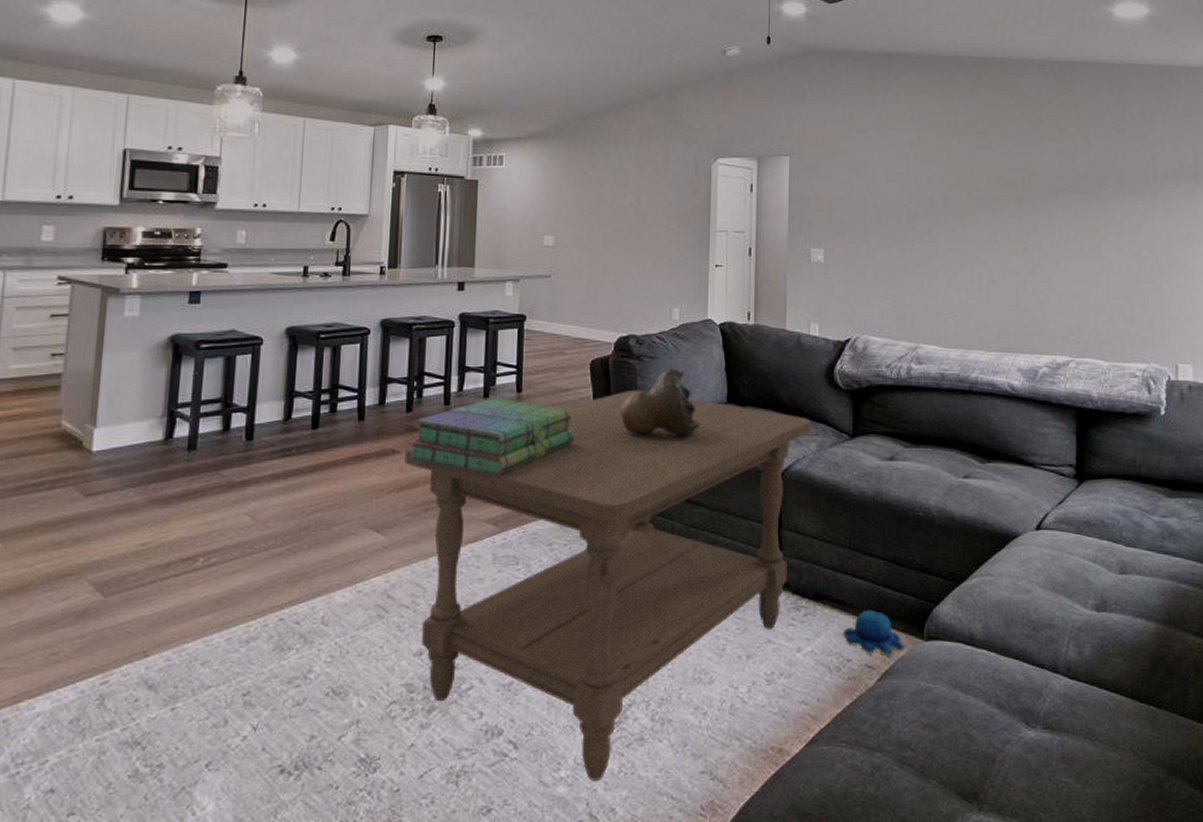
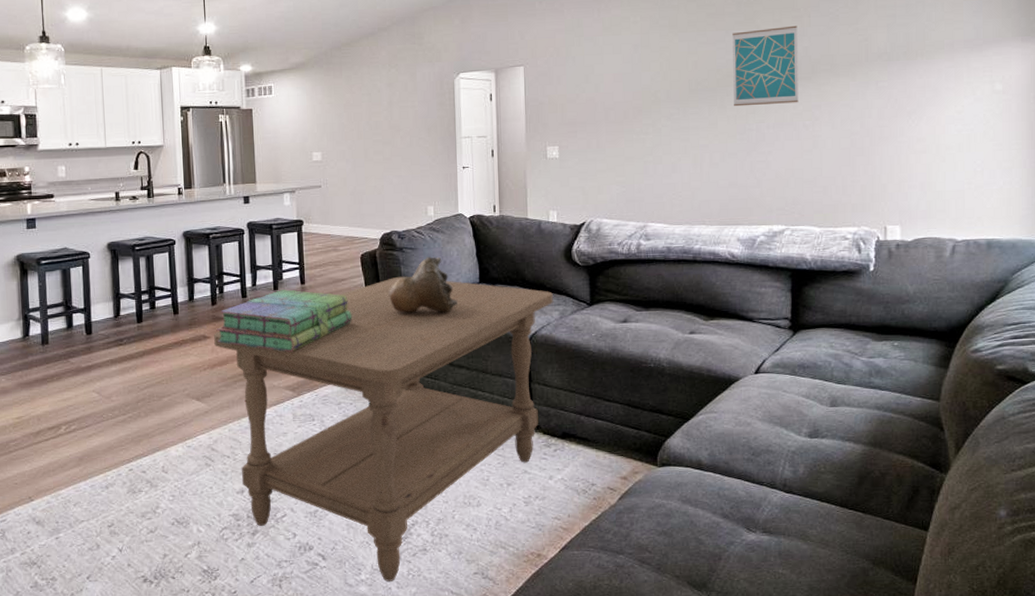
plush toy: present [843,610,905,657] -> none [588,444,641,481]
wall art: none [1015,135,1084,220] -> present [732,25,799,107]

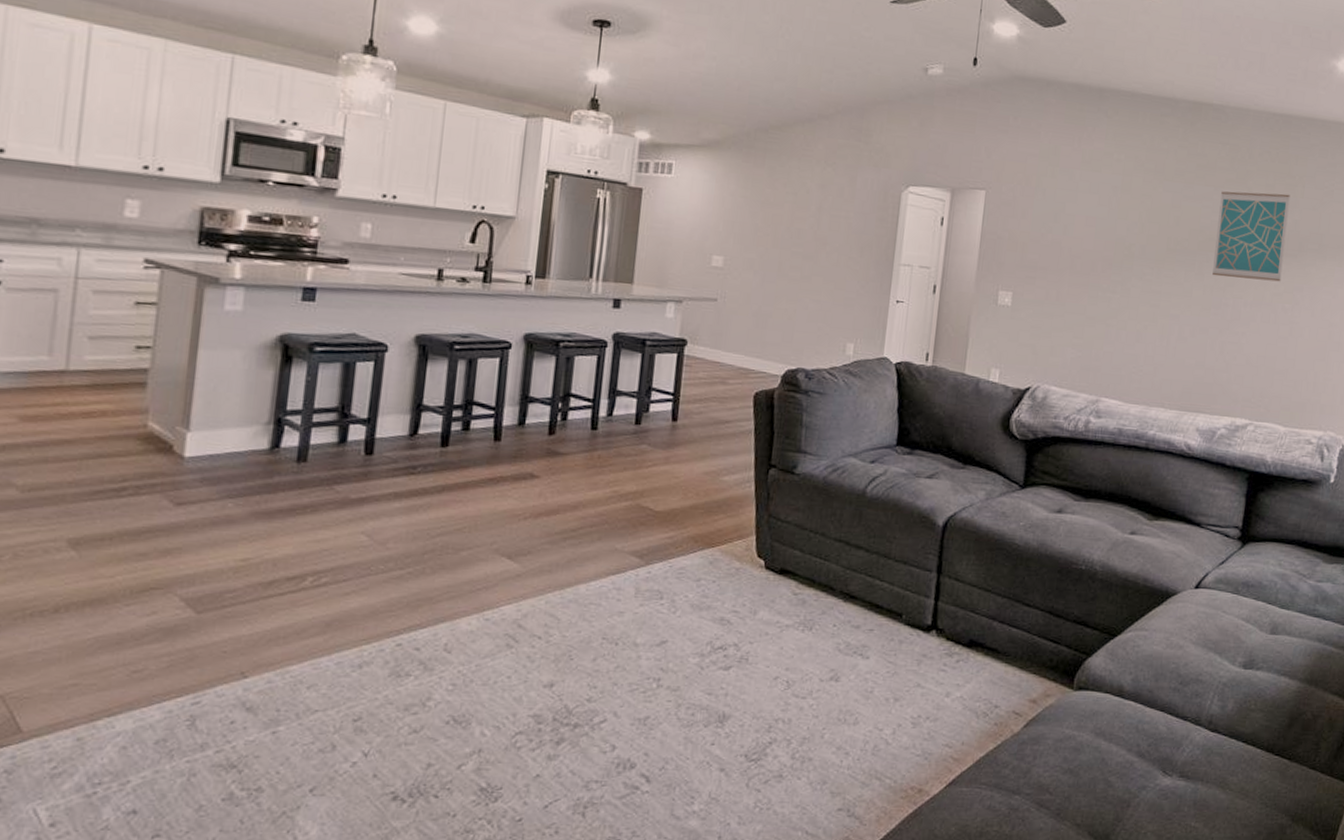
coffee table: present [214,276,553,582] -> none [544,425,981,815]
stack of books: present [217,289,352,352] -> none [549,425,732,507]
decorative bowl: present [388,257,457,313] -> none [782,406,866,479]

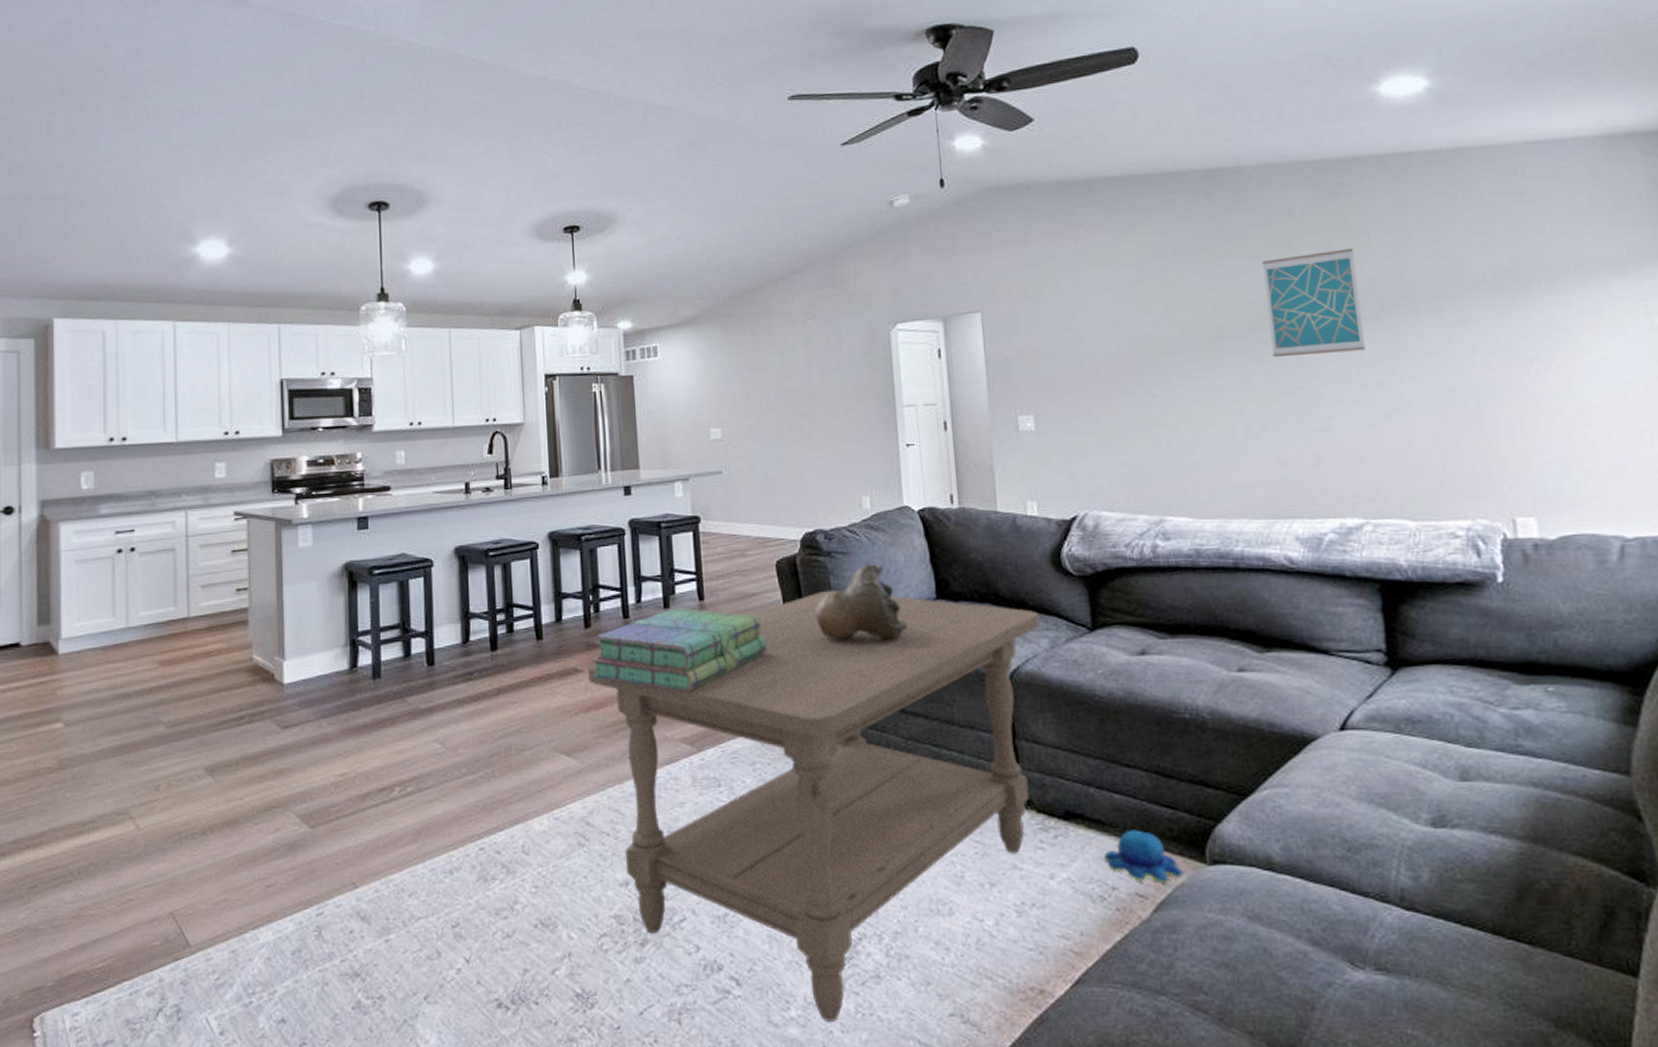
coffee table: none [544,425,981,815] -> present [588,590,1040,1022]
stack of books: none [549,425,732,507] -> present [592,608,768,691]
decorative bowl: none [782,406,866,479] -> present [813,563,908,640]
plush toy: none [993,658,1054,705] -> present [1104,830,1183,884]

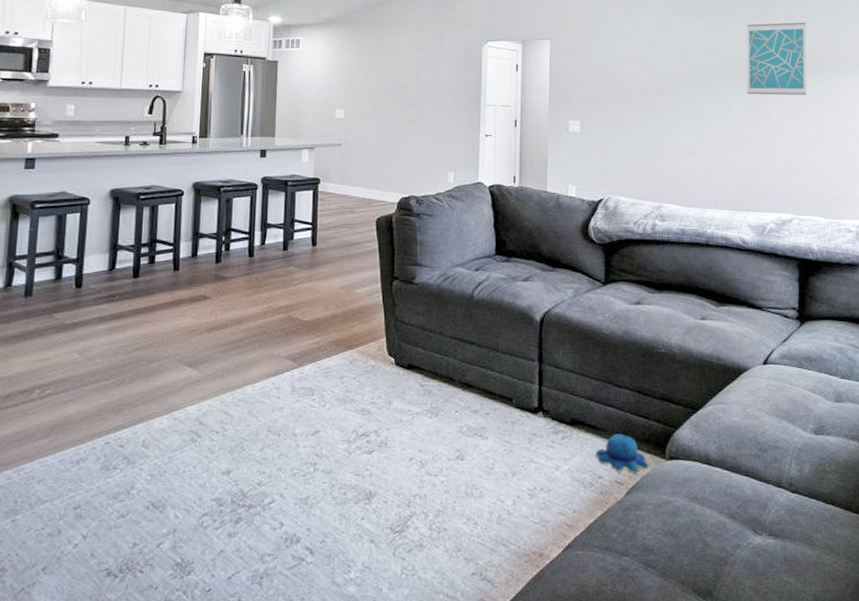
coffee table: present [588,590,1040,1022] -> none [214,243,568,581]
stack of books: present [592,608,768,691] -> none [218,251,363,318]
decorative bowl: present [813,563,908,640] -> none [402,225,472,285]

